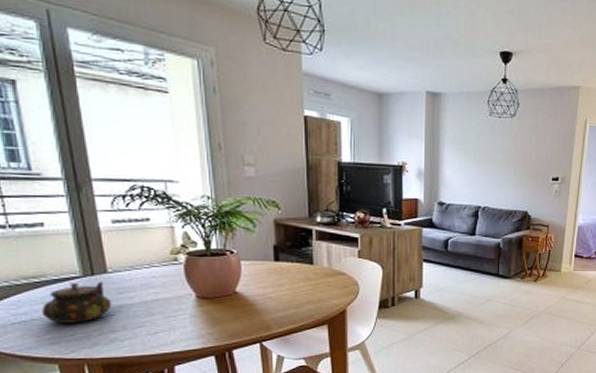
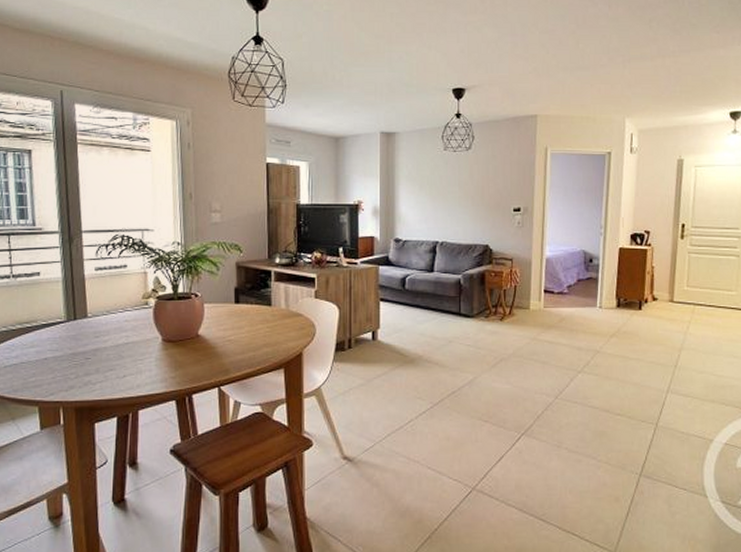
teapot: present [42,281,112,323] -> none [30,325,89,366]

